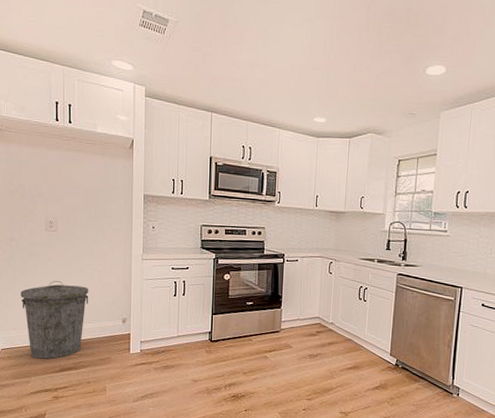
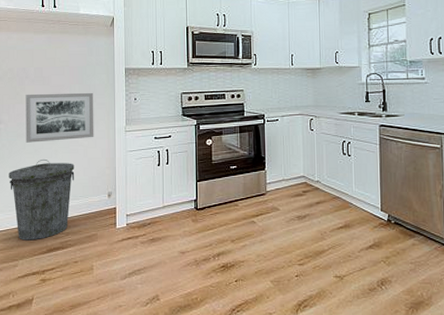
wall art: none [38,213,110,264] -> present [25,92,94,143]

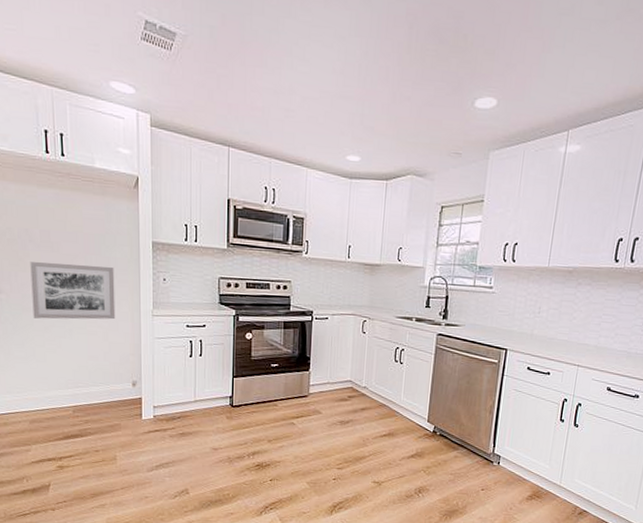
trash can: present [9,160,75,241] -> none [14,339,93,426]

